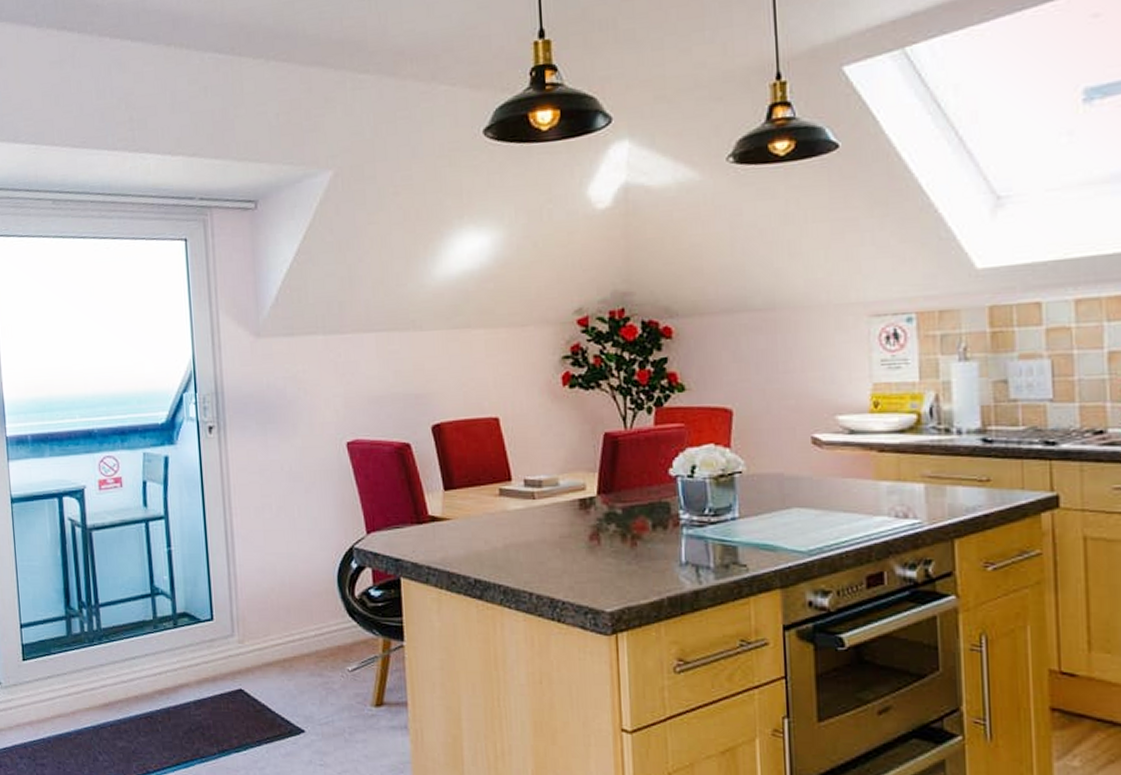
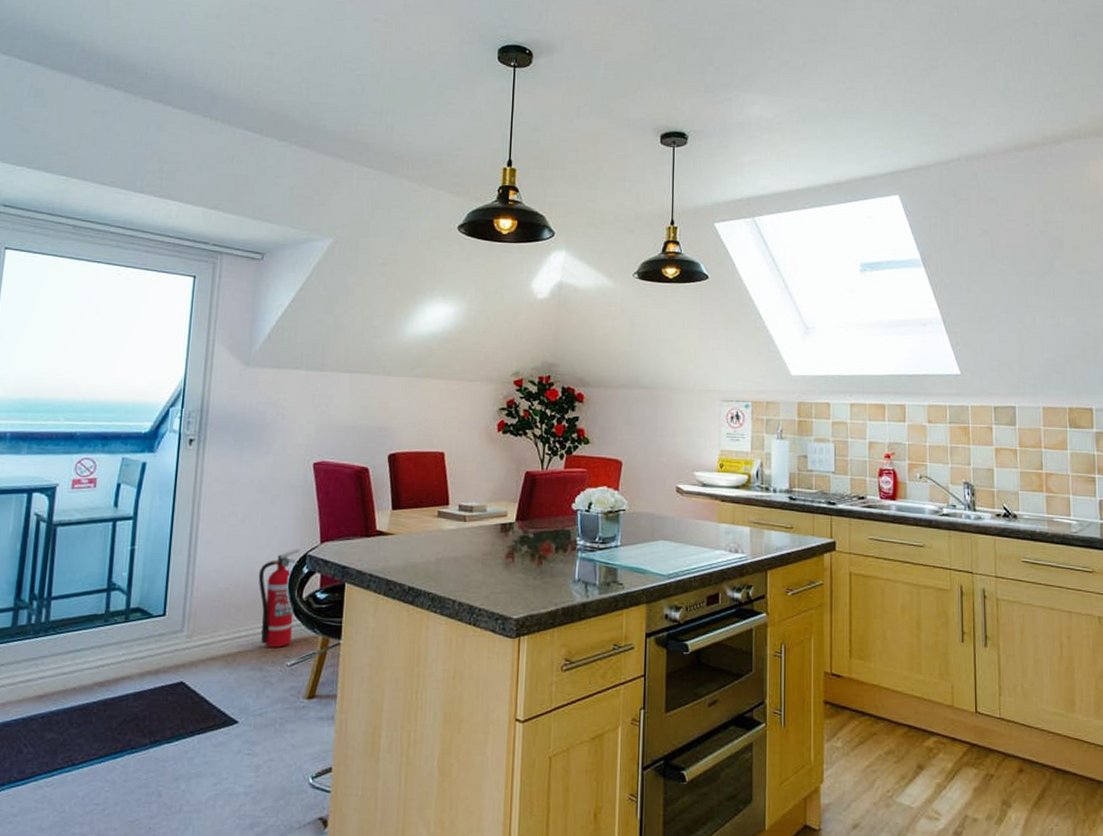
fire extinguisher: none [303,541,349,651] -> present [258,548,300,647]

